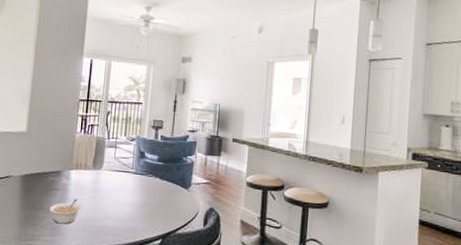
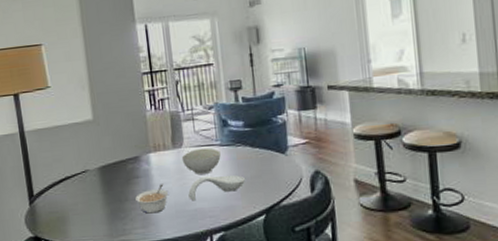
bowl: none [98,173,133,196] -> present [181,148,221,174]
spoon rest: none [98,198,150,219] -> present [188,174,245,201]

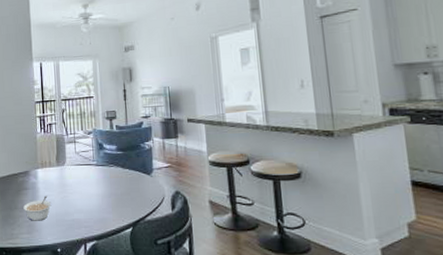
bowl: present [181,148,221,174] -> none [63,167,96,189]
spoon rest: present [188,174,245,201] -> none [68,191,116,212]

